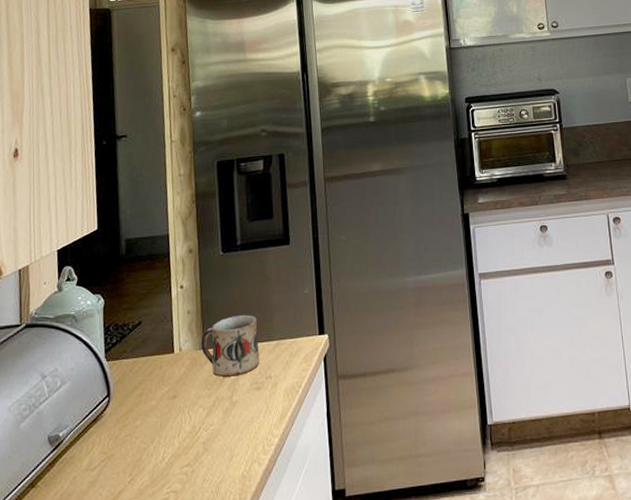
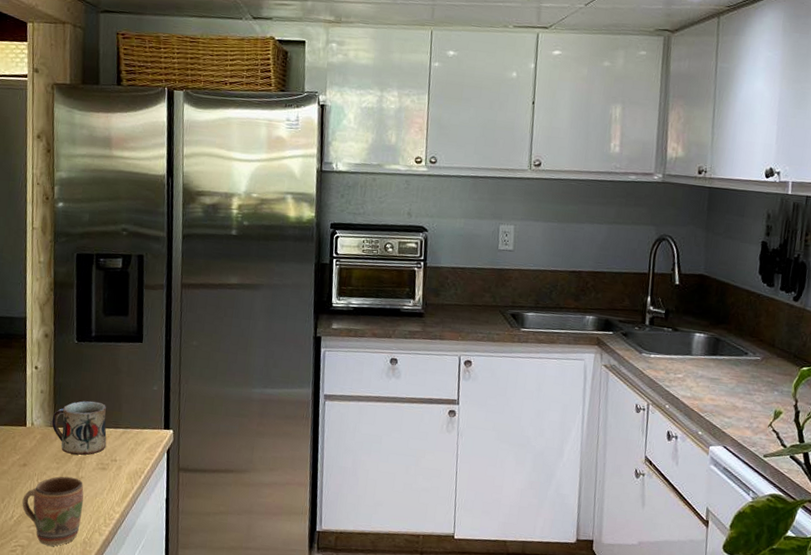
mug: none [173,403,240,486] -> present [22,476,84,546]

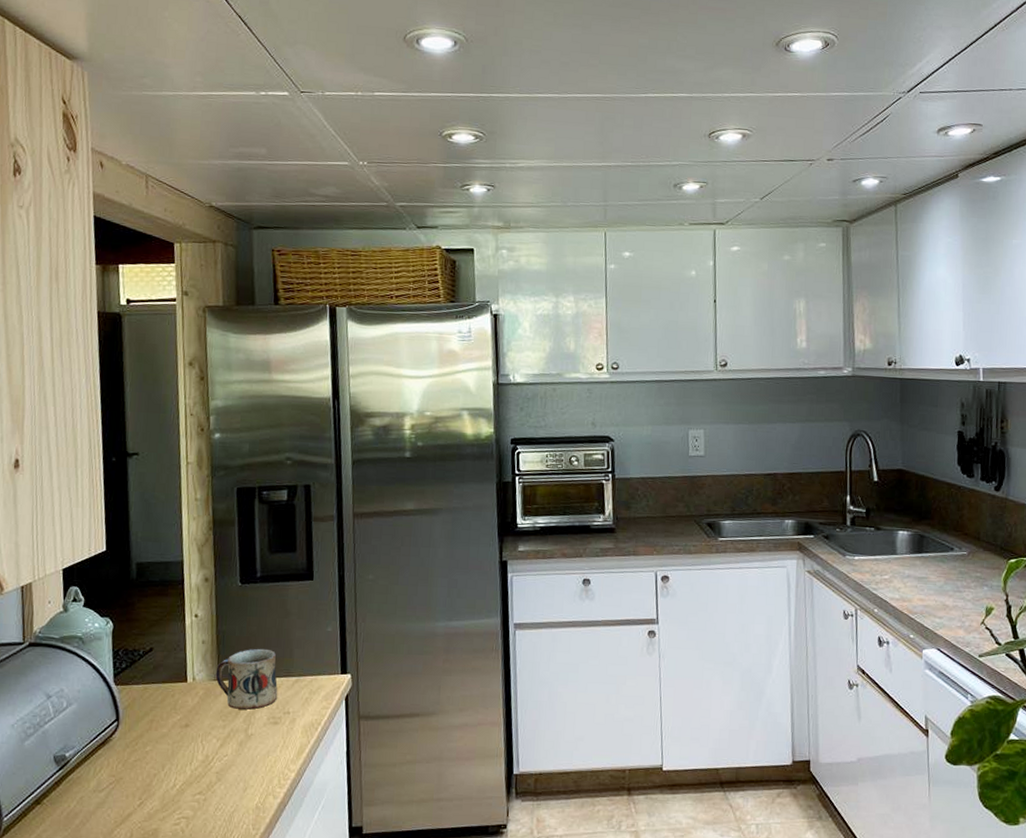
mug: present [22,476,84,546] -> none [185,735,255,815]

